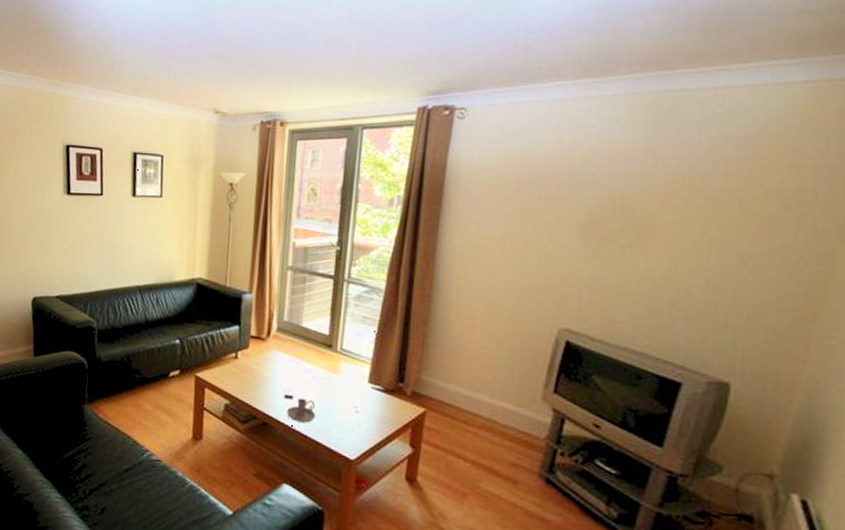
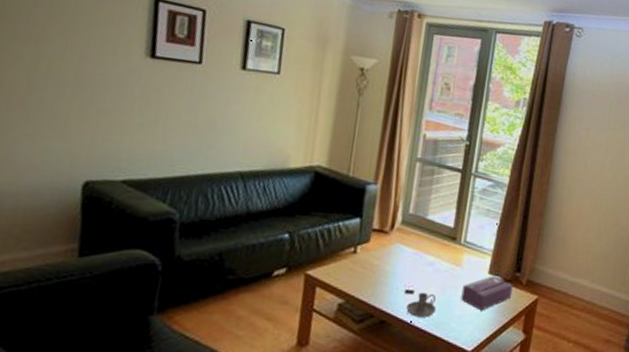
tissue box: none [340,384,396,420] -> present [461,274,513,311]

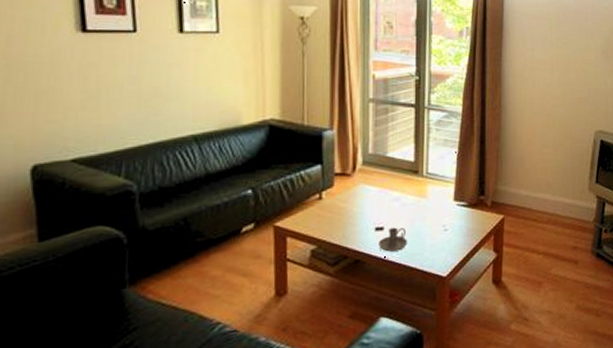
tissue box: present [461,274,513,311] -> none [430,201,479,237]

